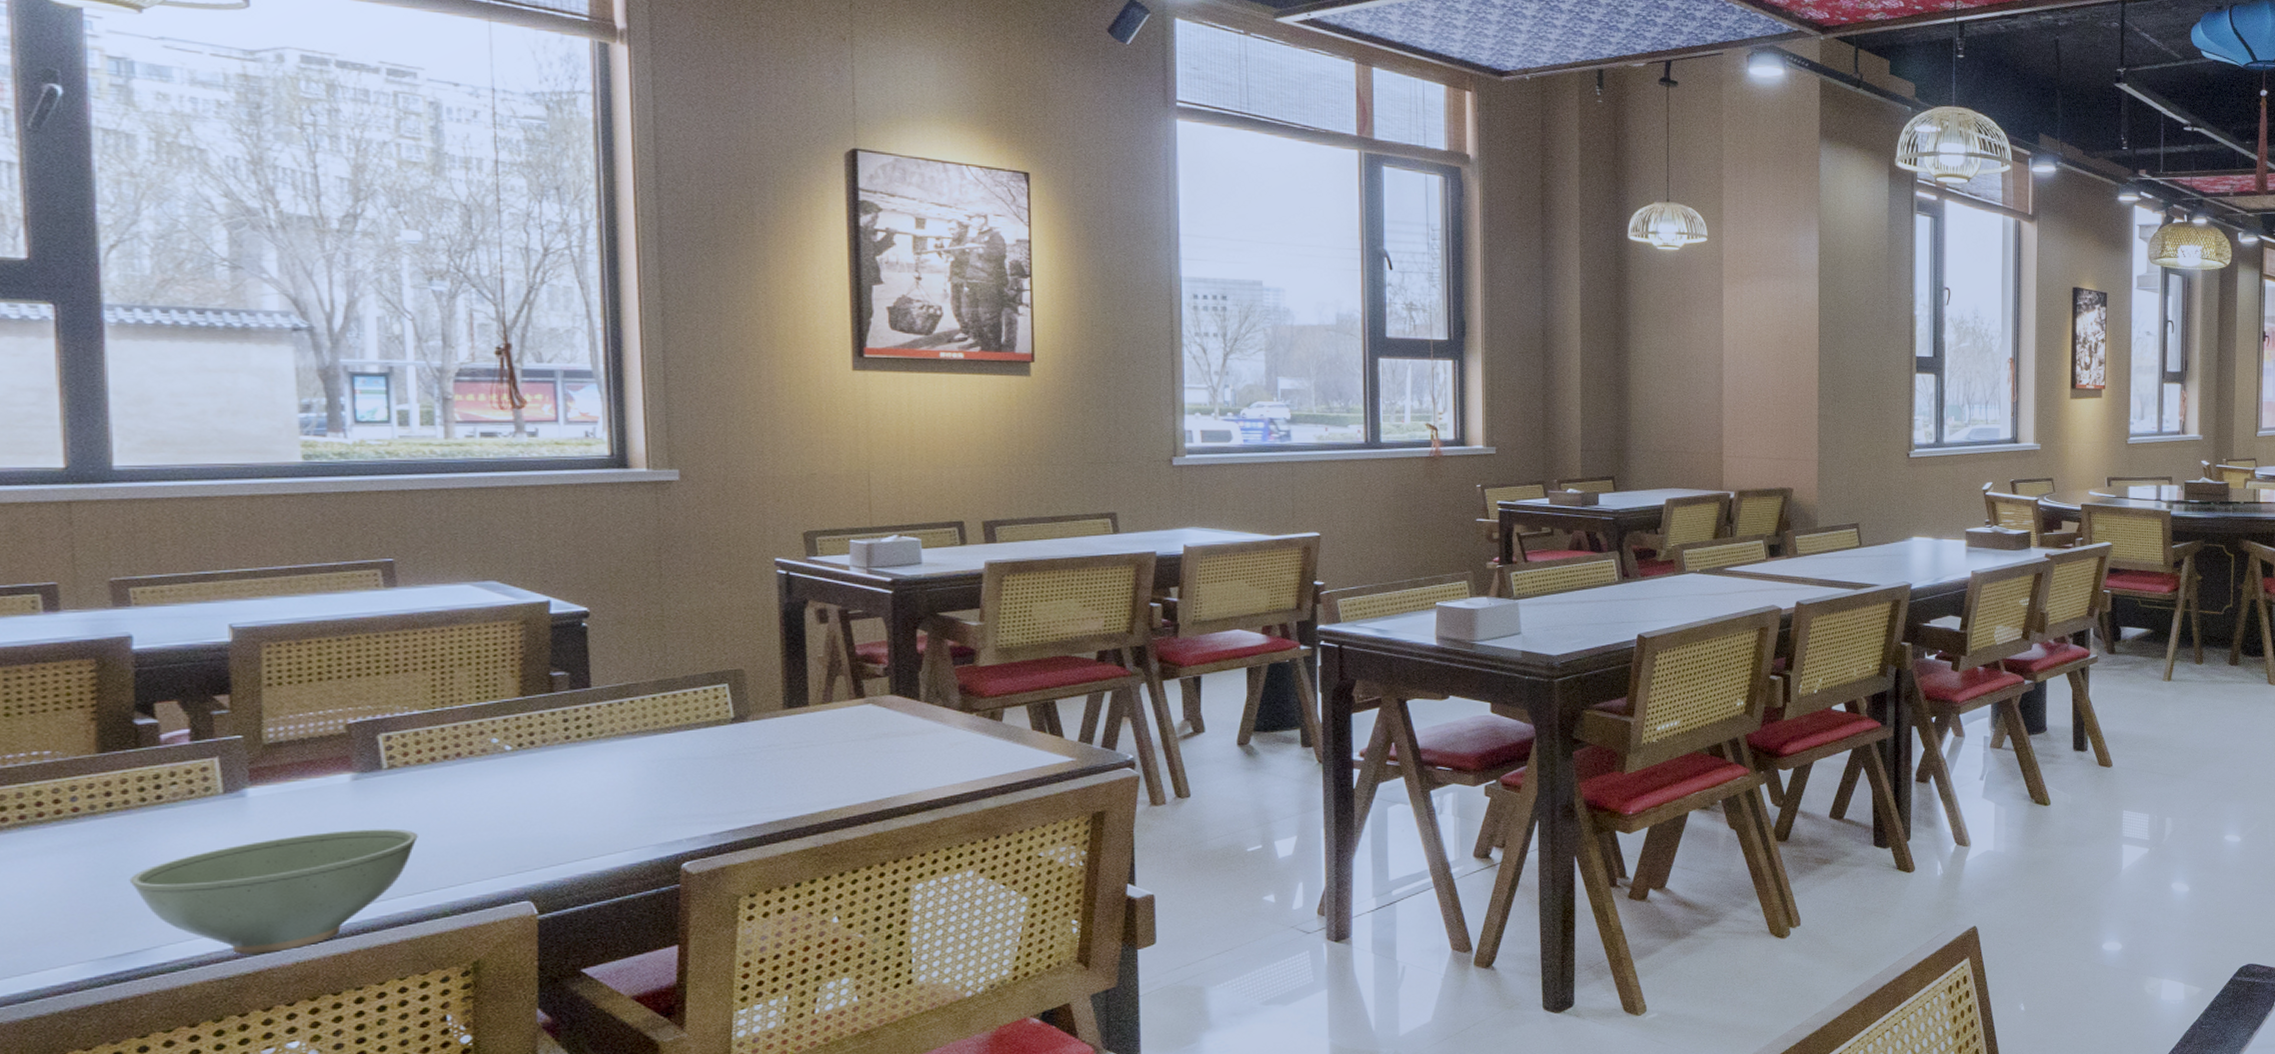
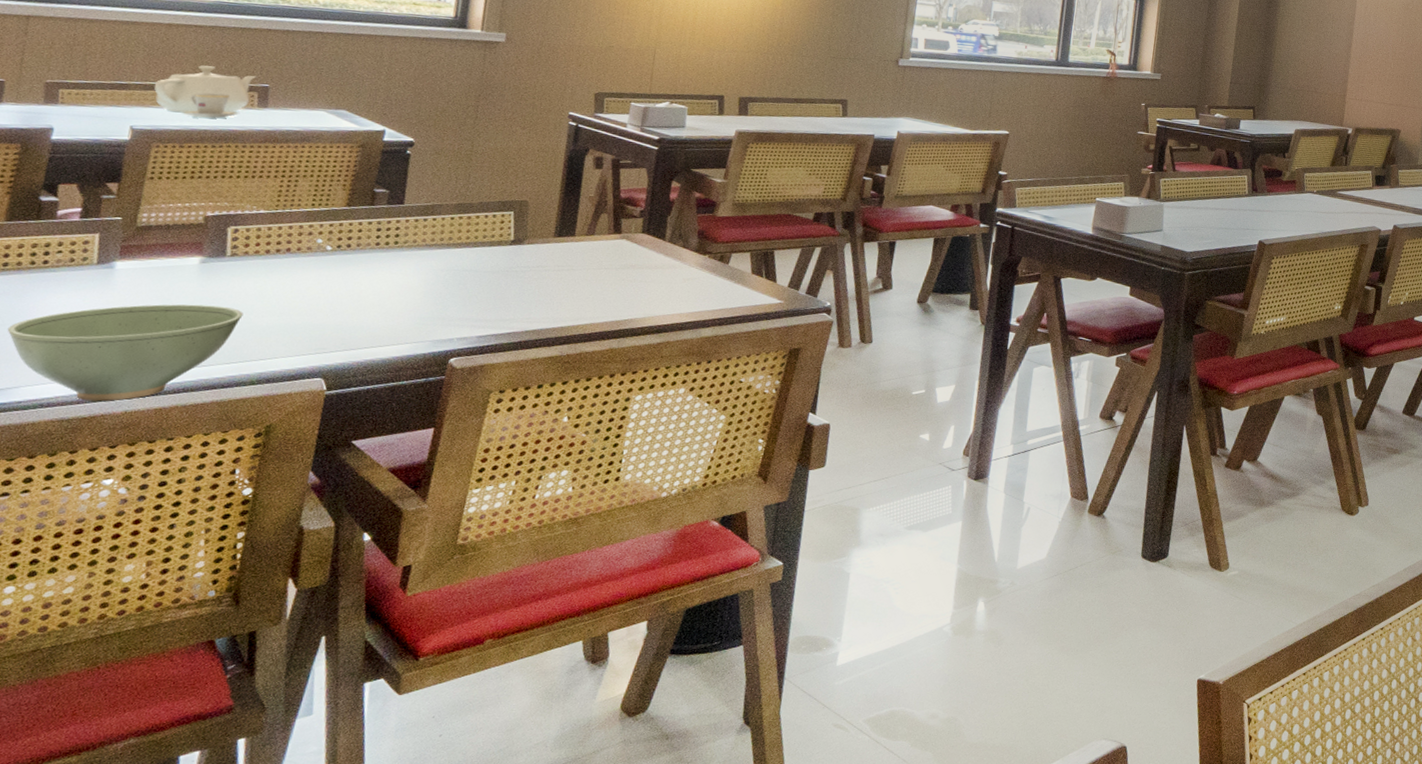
teapot: none [248,543,376,603] -> present [154,65,258,113]
teacup: none [289,575,362,607] -> present [181,93,239,119]

